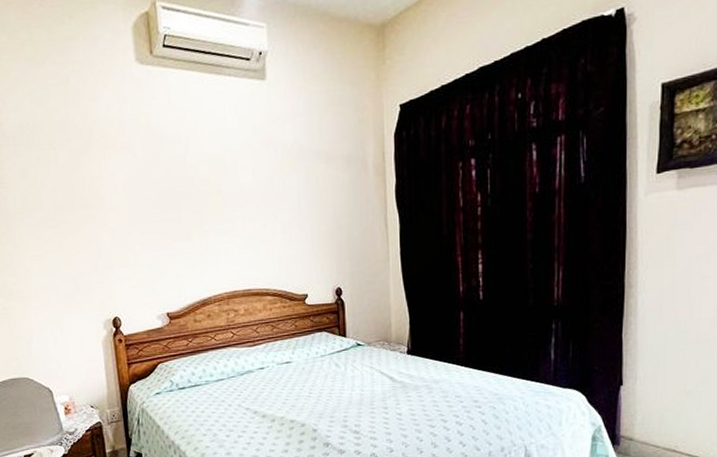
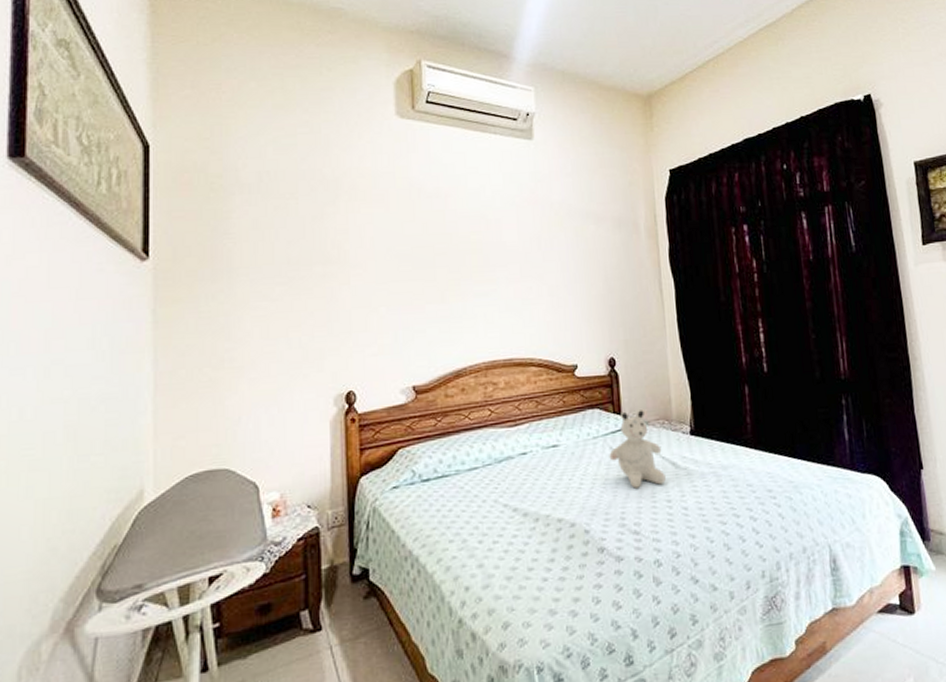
stuffed animal: none [334,333,383,398] -> present [609,410,666,489]

